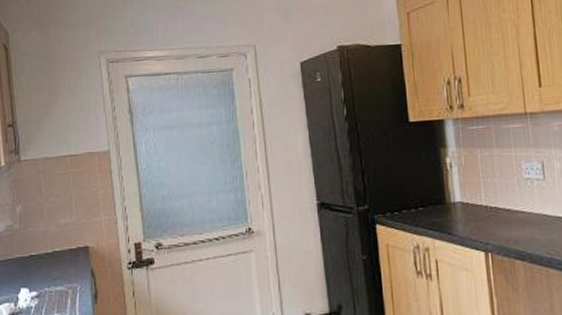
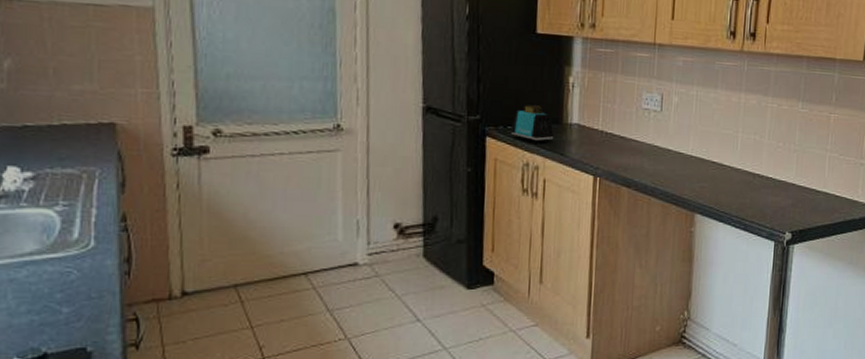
toaster: none [397,189,440,225] -> present [510,105,554,144]

